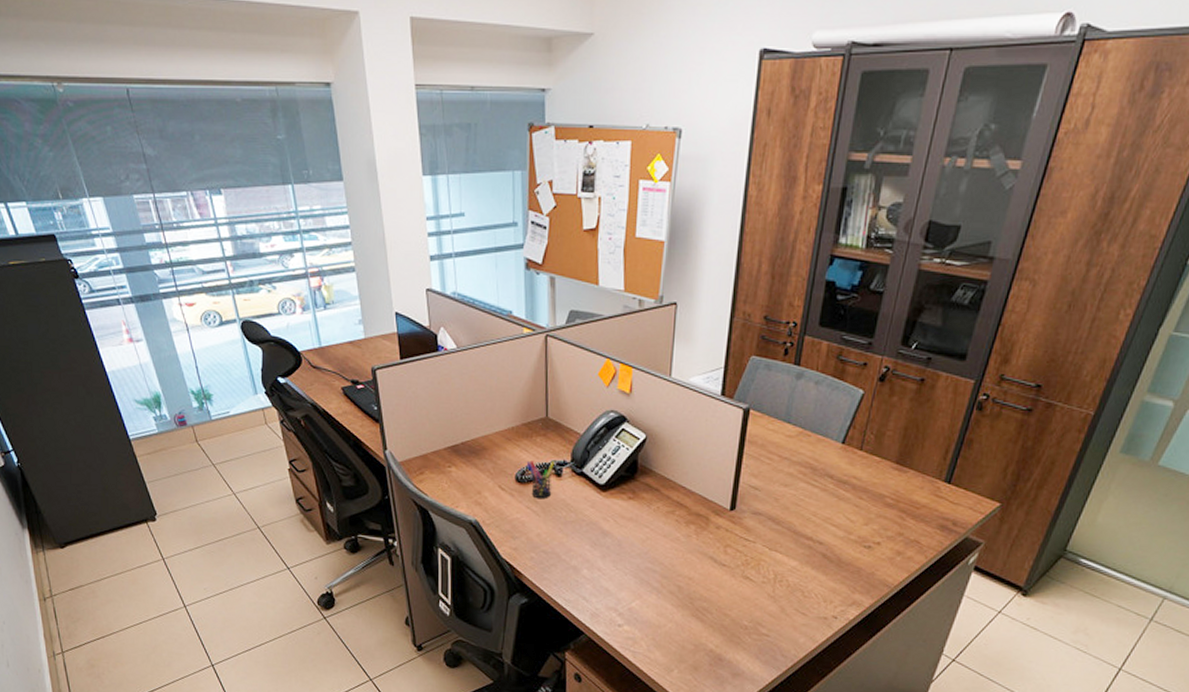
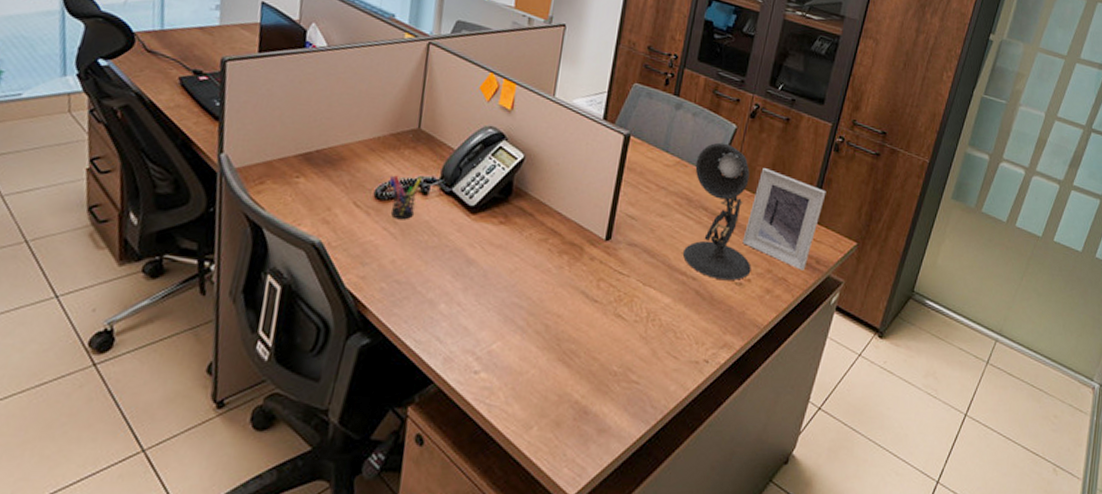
desk lamp: none [809,409,881,545] -> present [683,142,751,281]
picture frame: none [871,433,966,533] -> present [742,168,826,271]

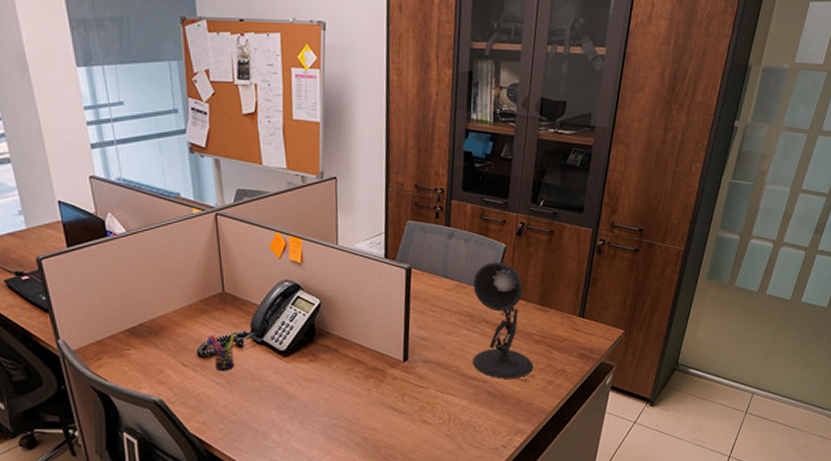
picture frame: present [742,168,826,271] -> none [523,278,593,361]

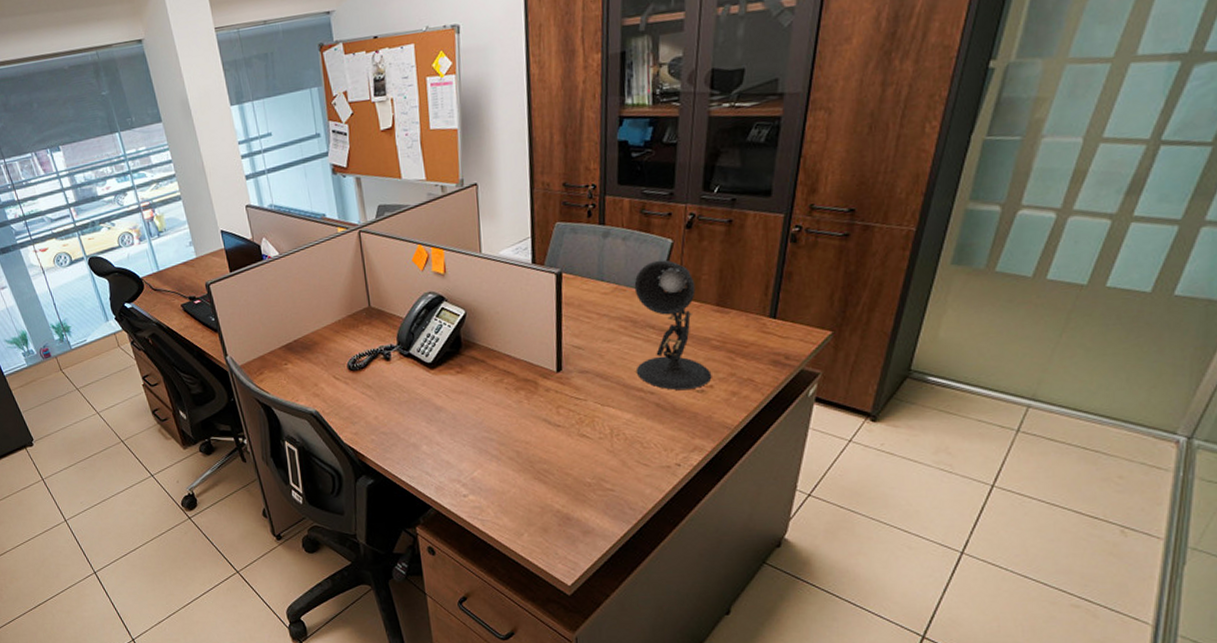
pen holder: present [207,334,235,371] -> none [356,347,383,384]

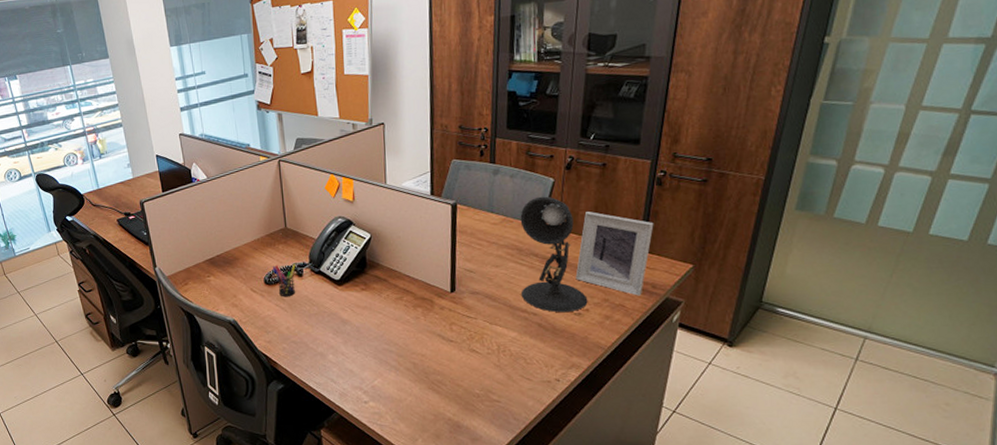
pen holder: none [356,347,383,384] -> present [272,264,296,297]
picture frame: none [697,275,787,369] -> present [575,212,654,296]

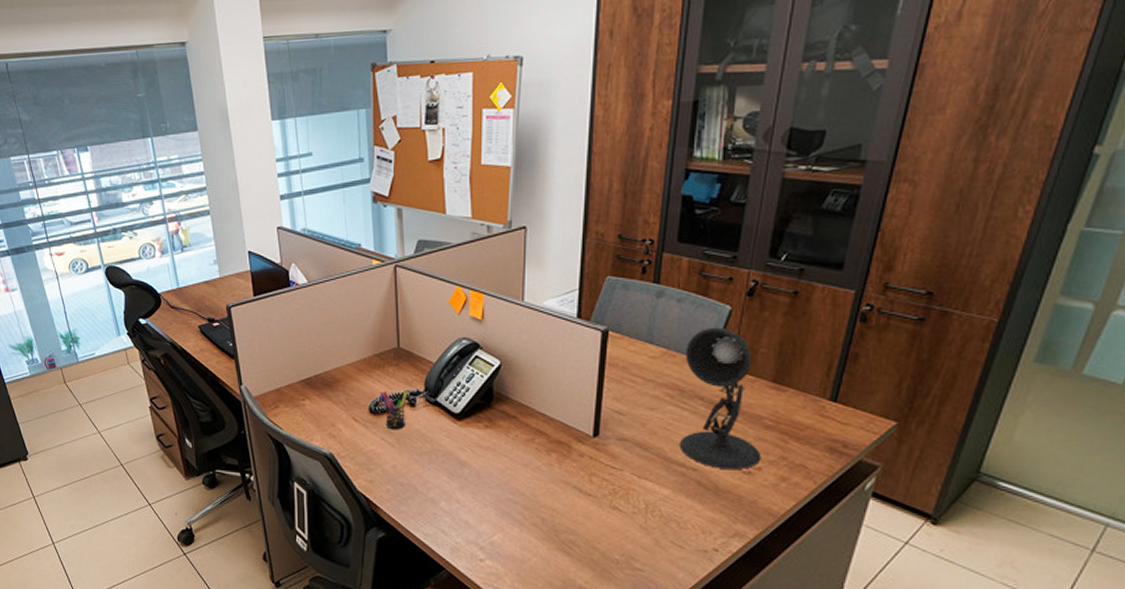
picture frame: present [575,212,654,296] -> none [748,349,852,456]

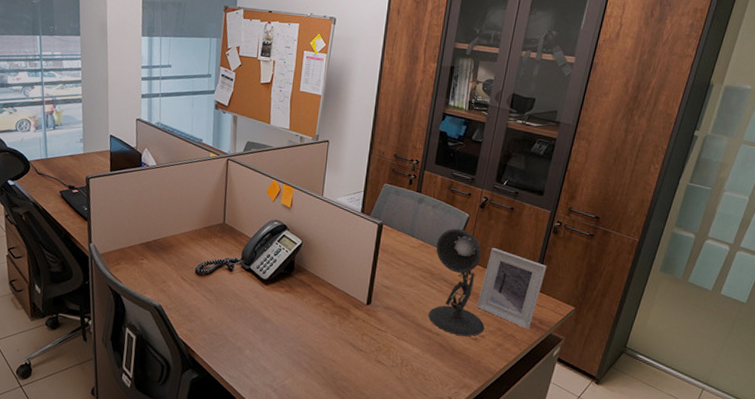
pen holder: present [379,391,408,430] -> none [205,257,228,290]
picture frame: none [748,349,852,456] -> present [476,248,547,329]

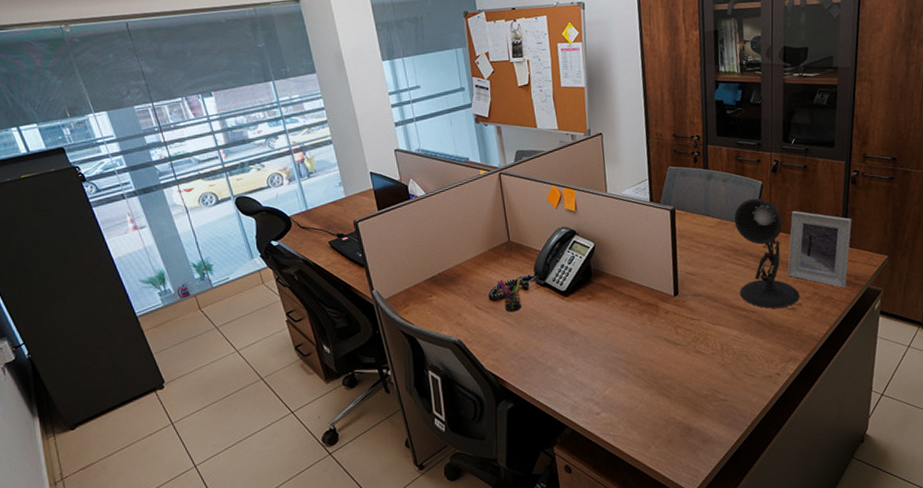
pen holder: none [205,257,228,290] -> present [496,278,521,312]

